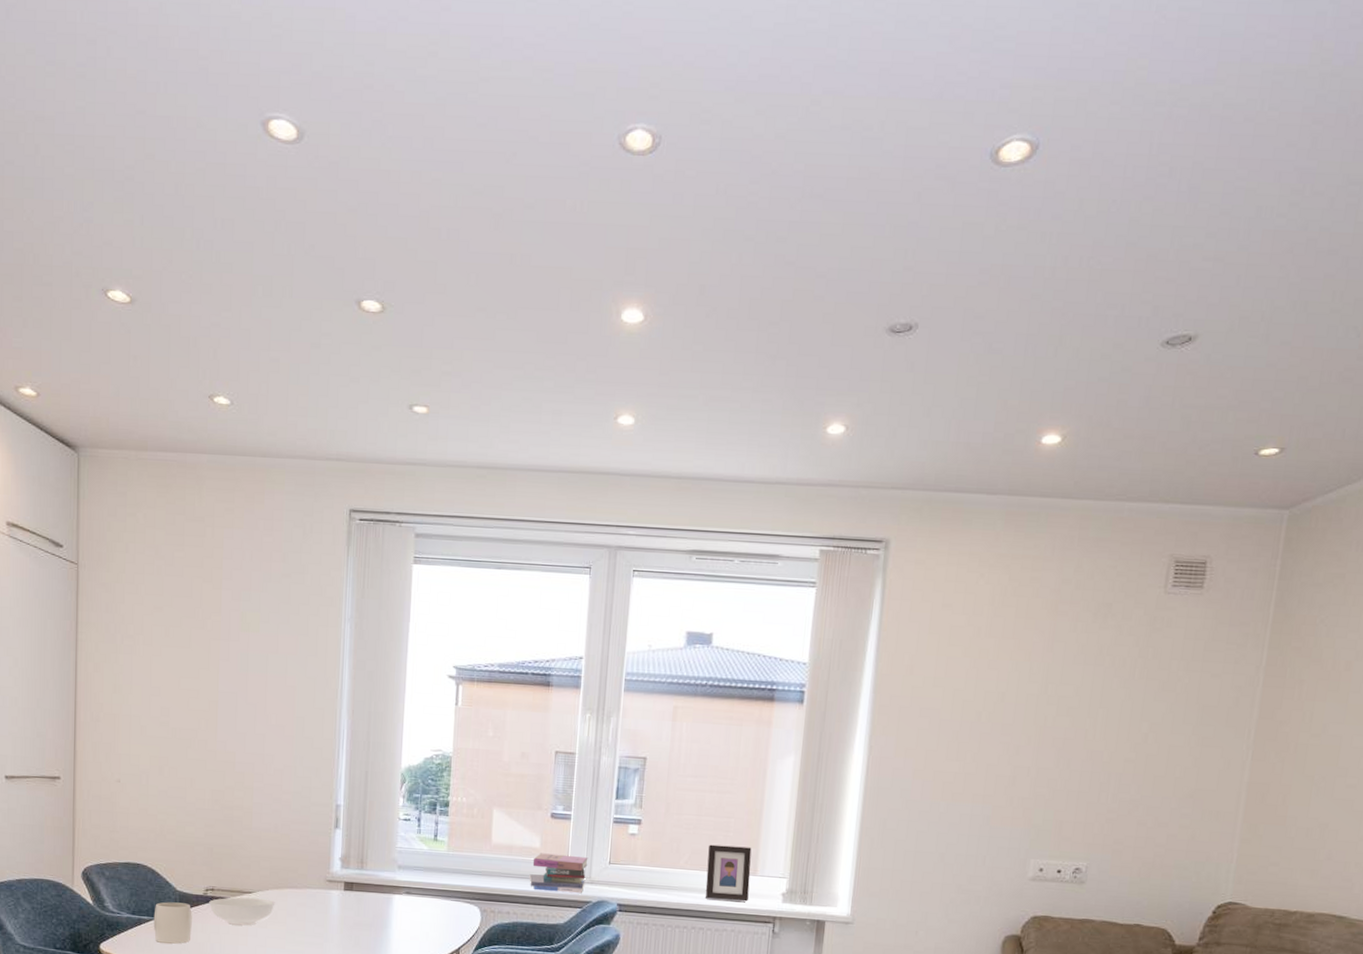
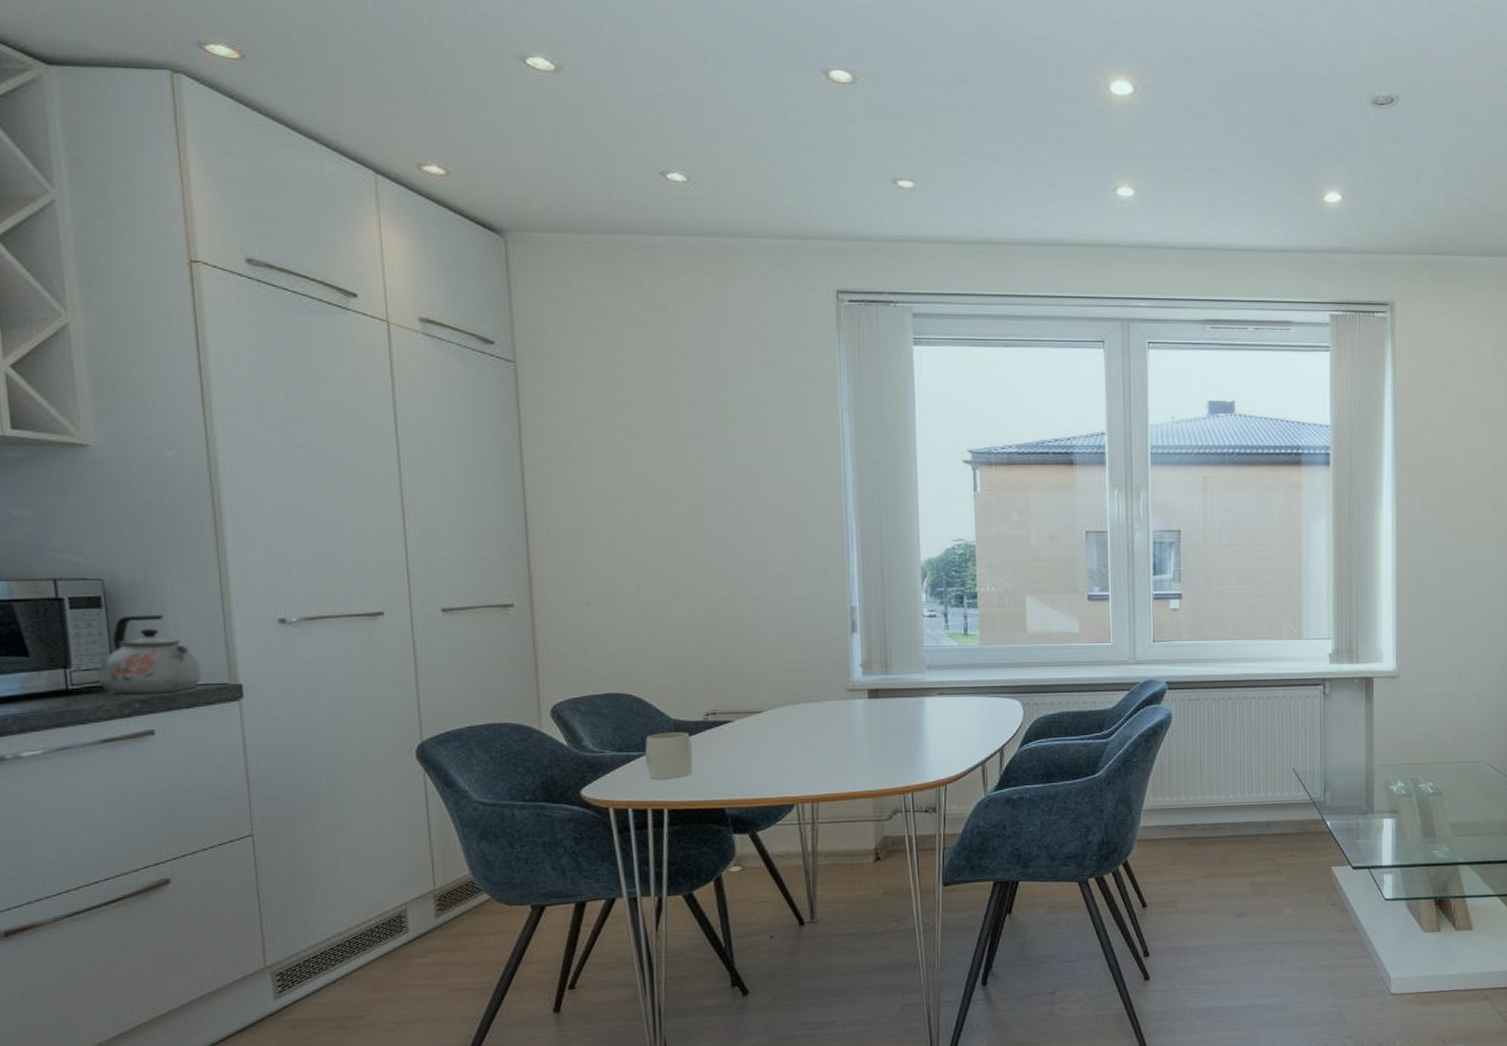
bowl: present [209,897,275,926] -> none [711,717,790,750]
books: present [529,853,588,894] -> none [1071,637,1131,677]
picture frame: present [705,844,752,902] -> none [1251,611,1296,667]

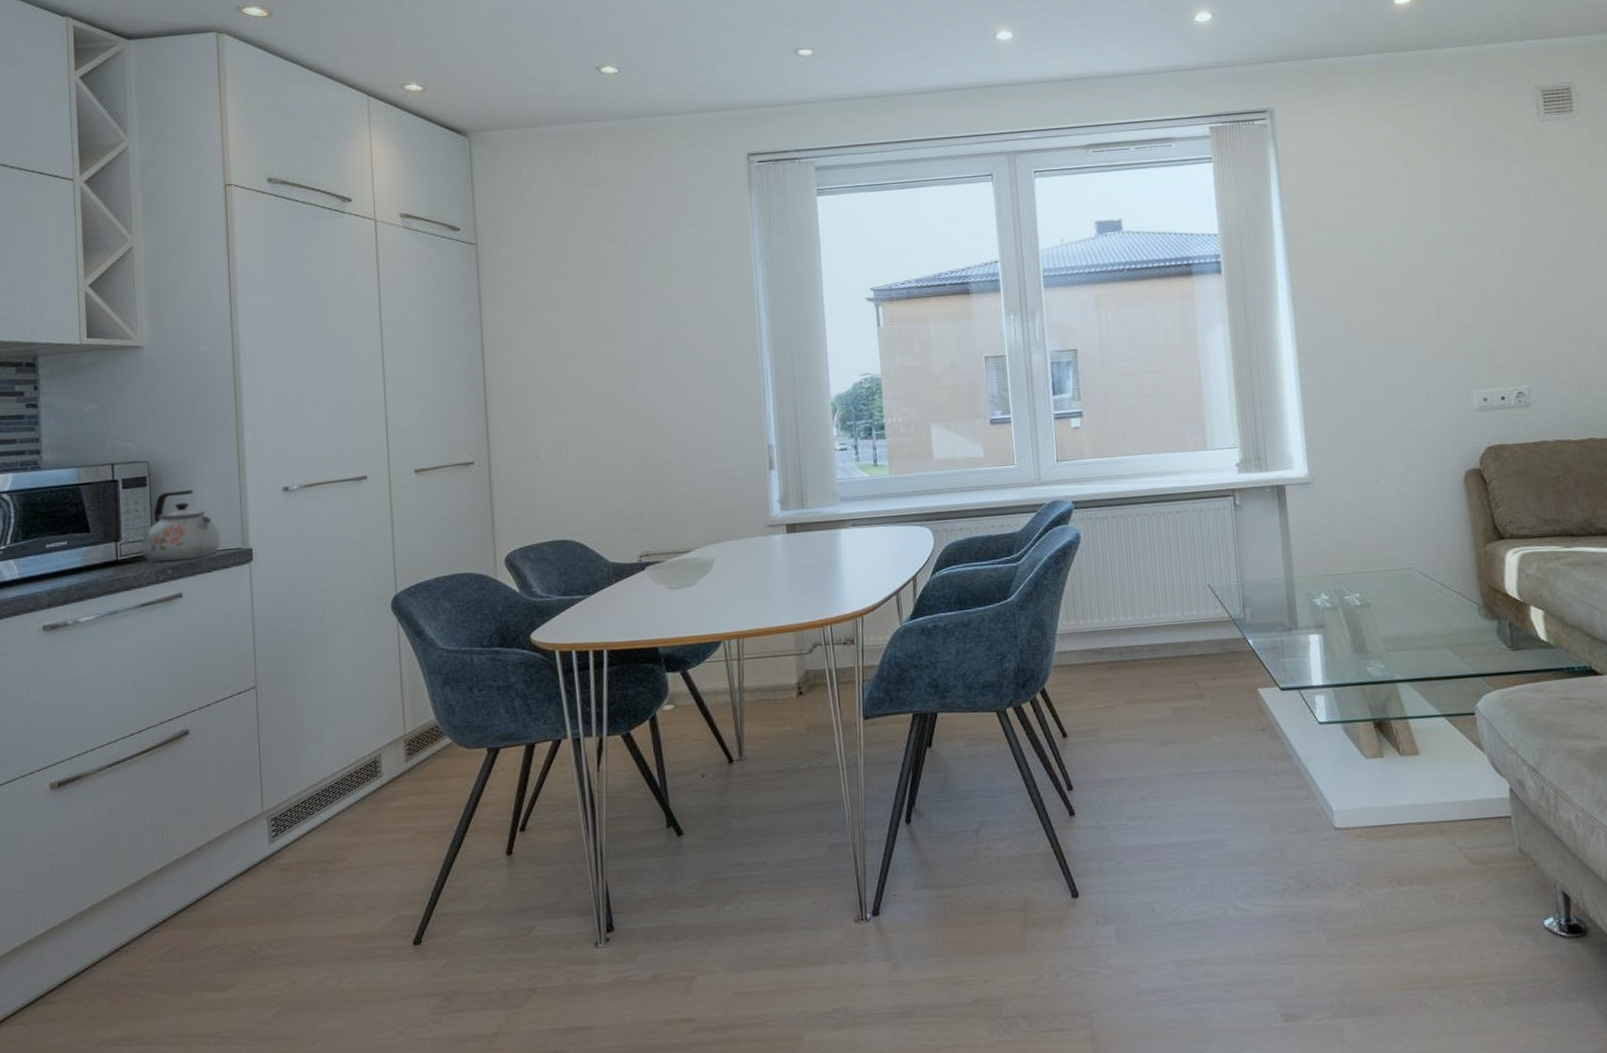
mug: present [644,732,693,780] -> none [586,574,629,622]
bowl: none [711,717,790,750] -> present [645,555,716,589]

